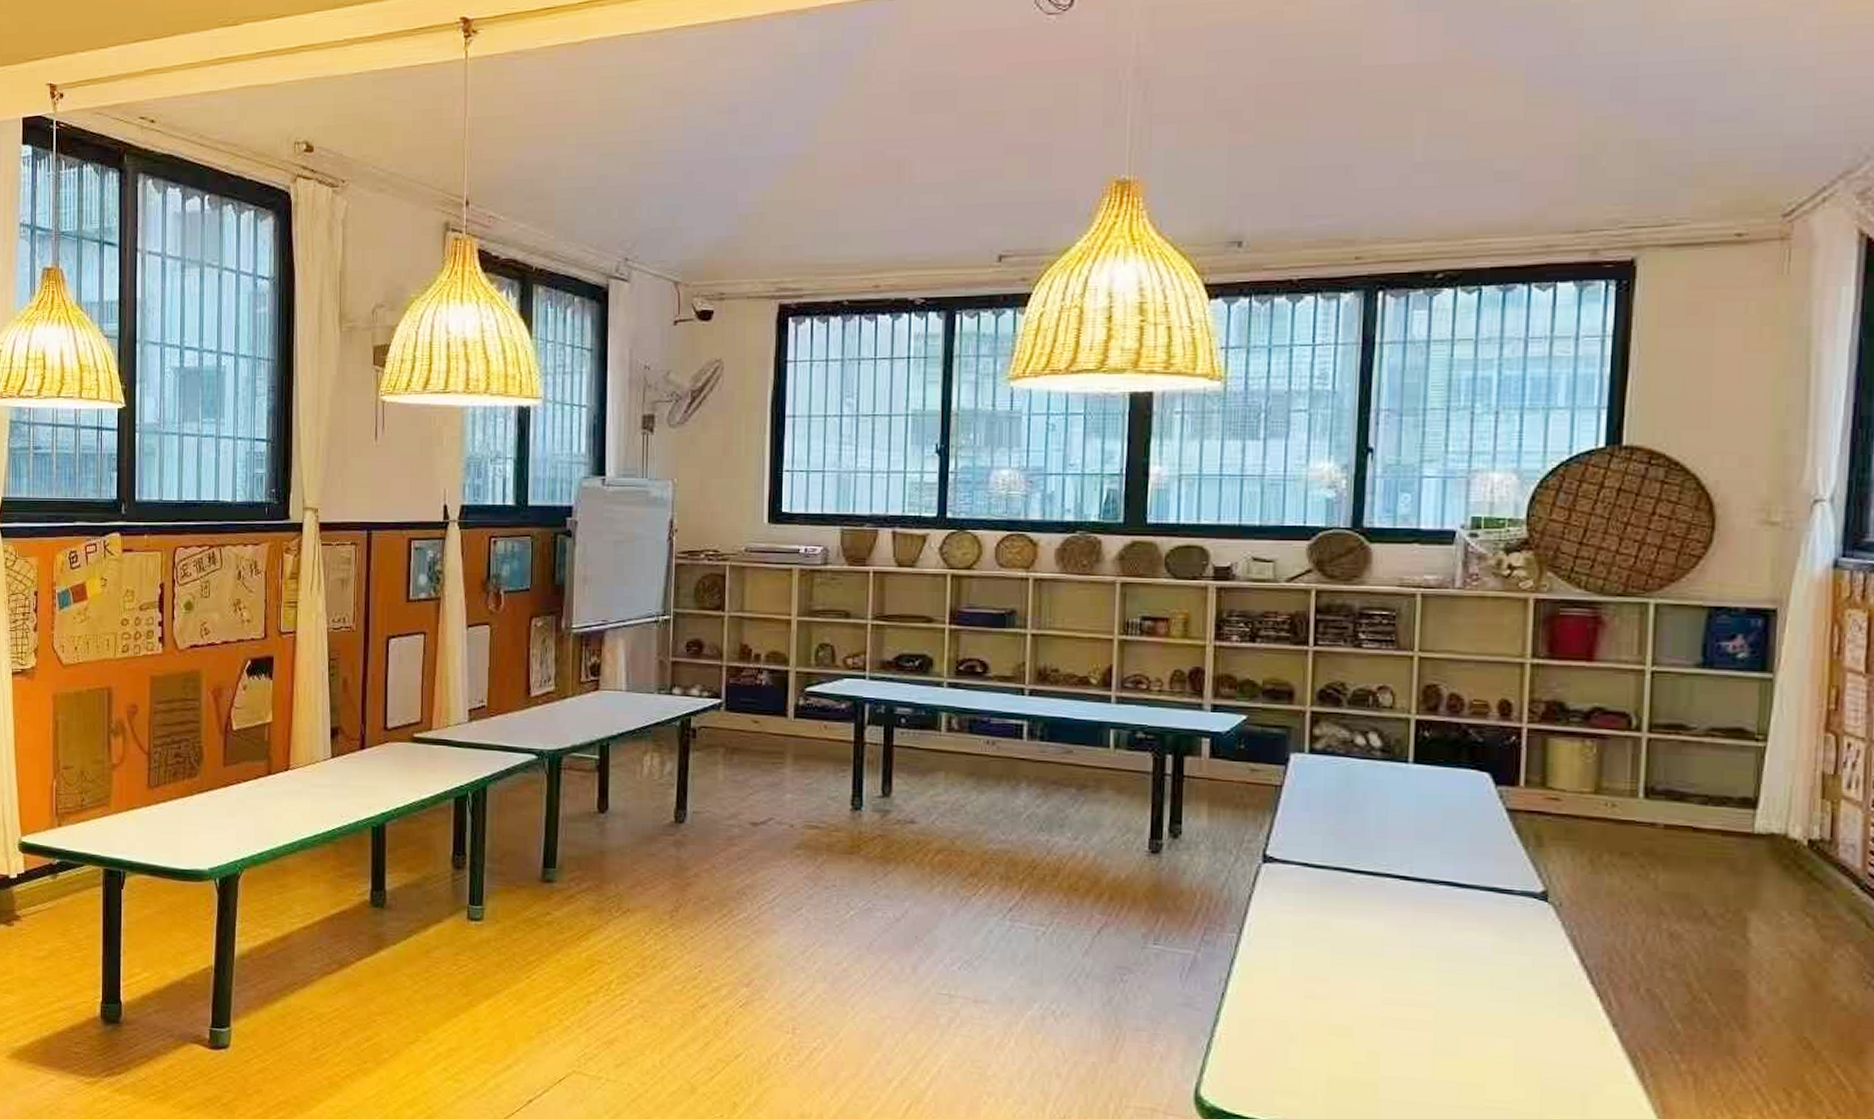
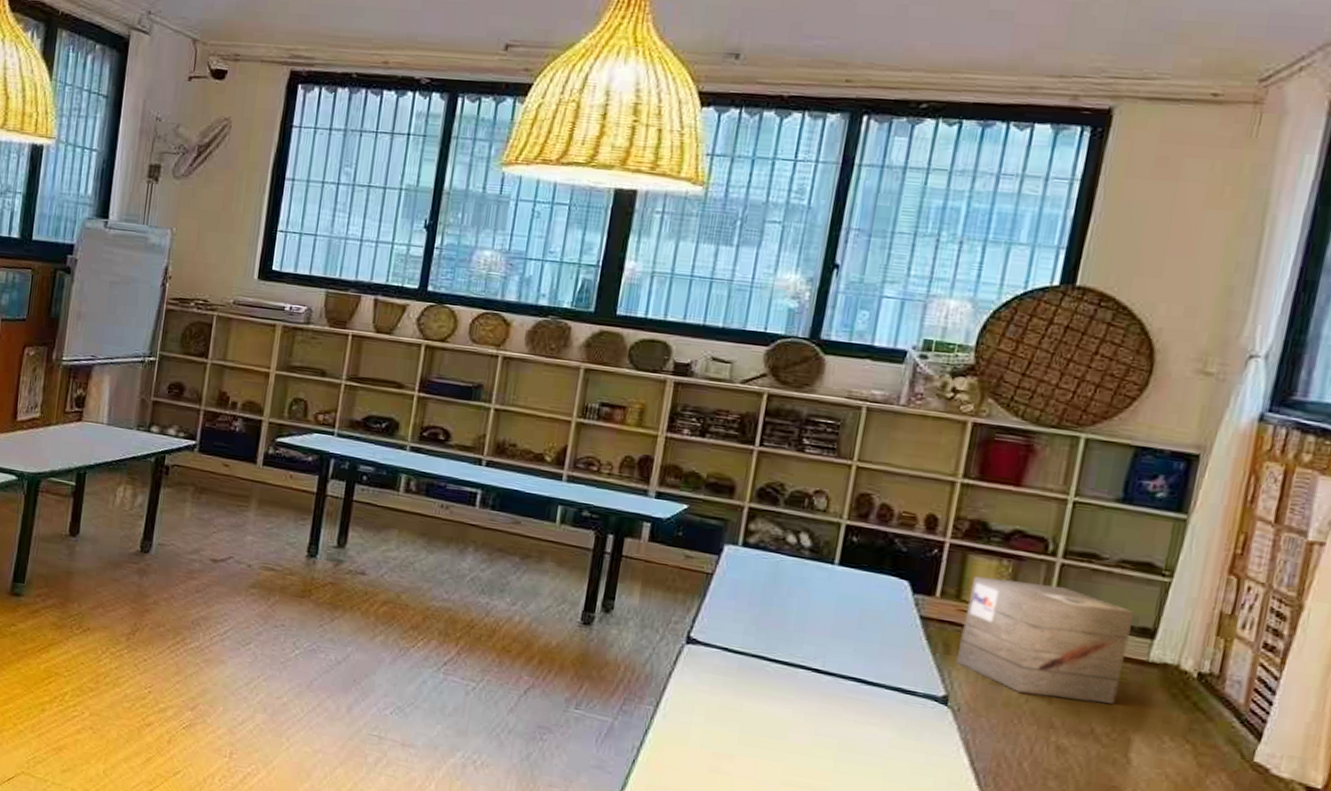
wooden crate: none [1551,760,1731,884] -> present [956,576,1134,705]

